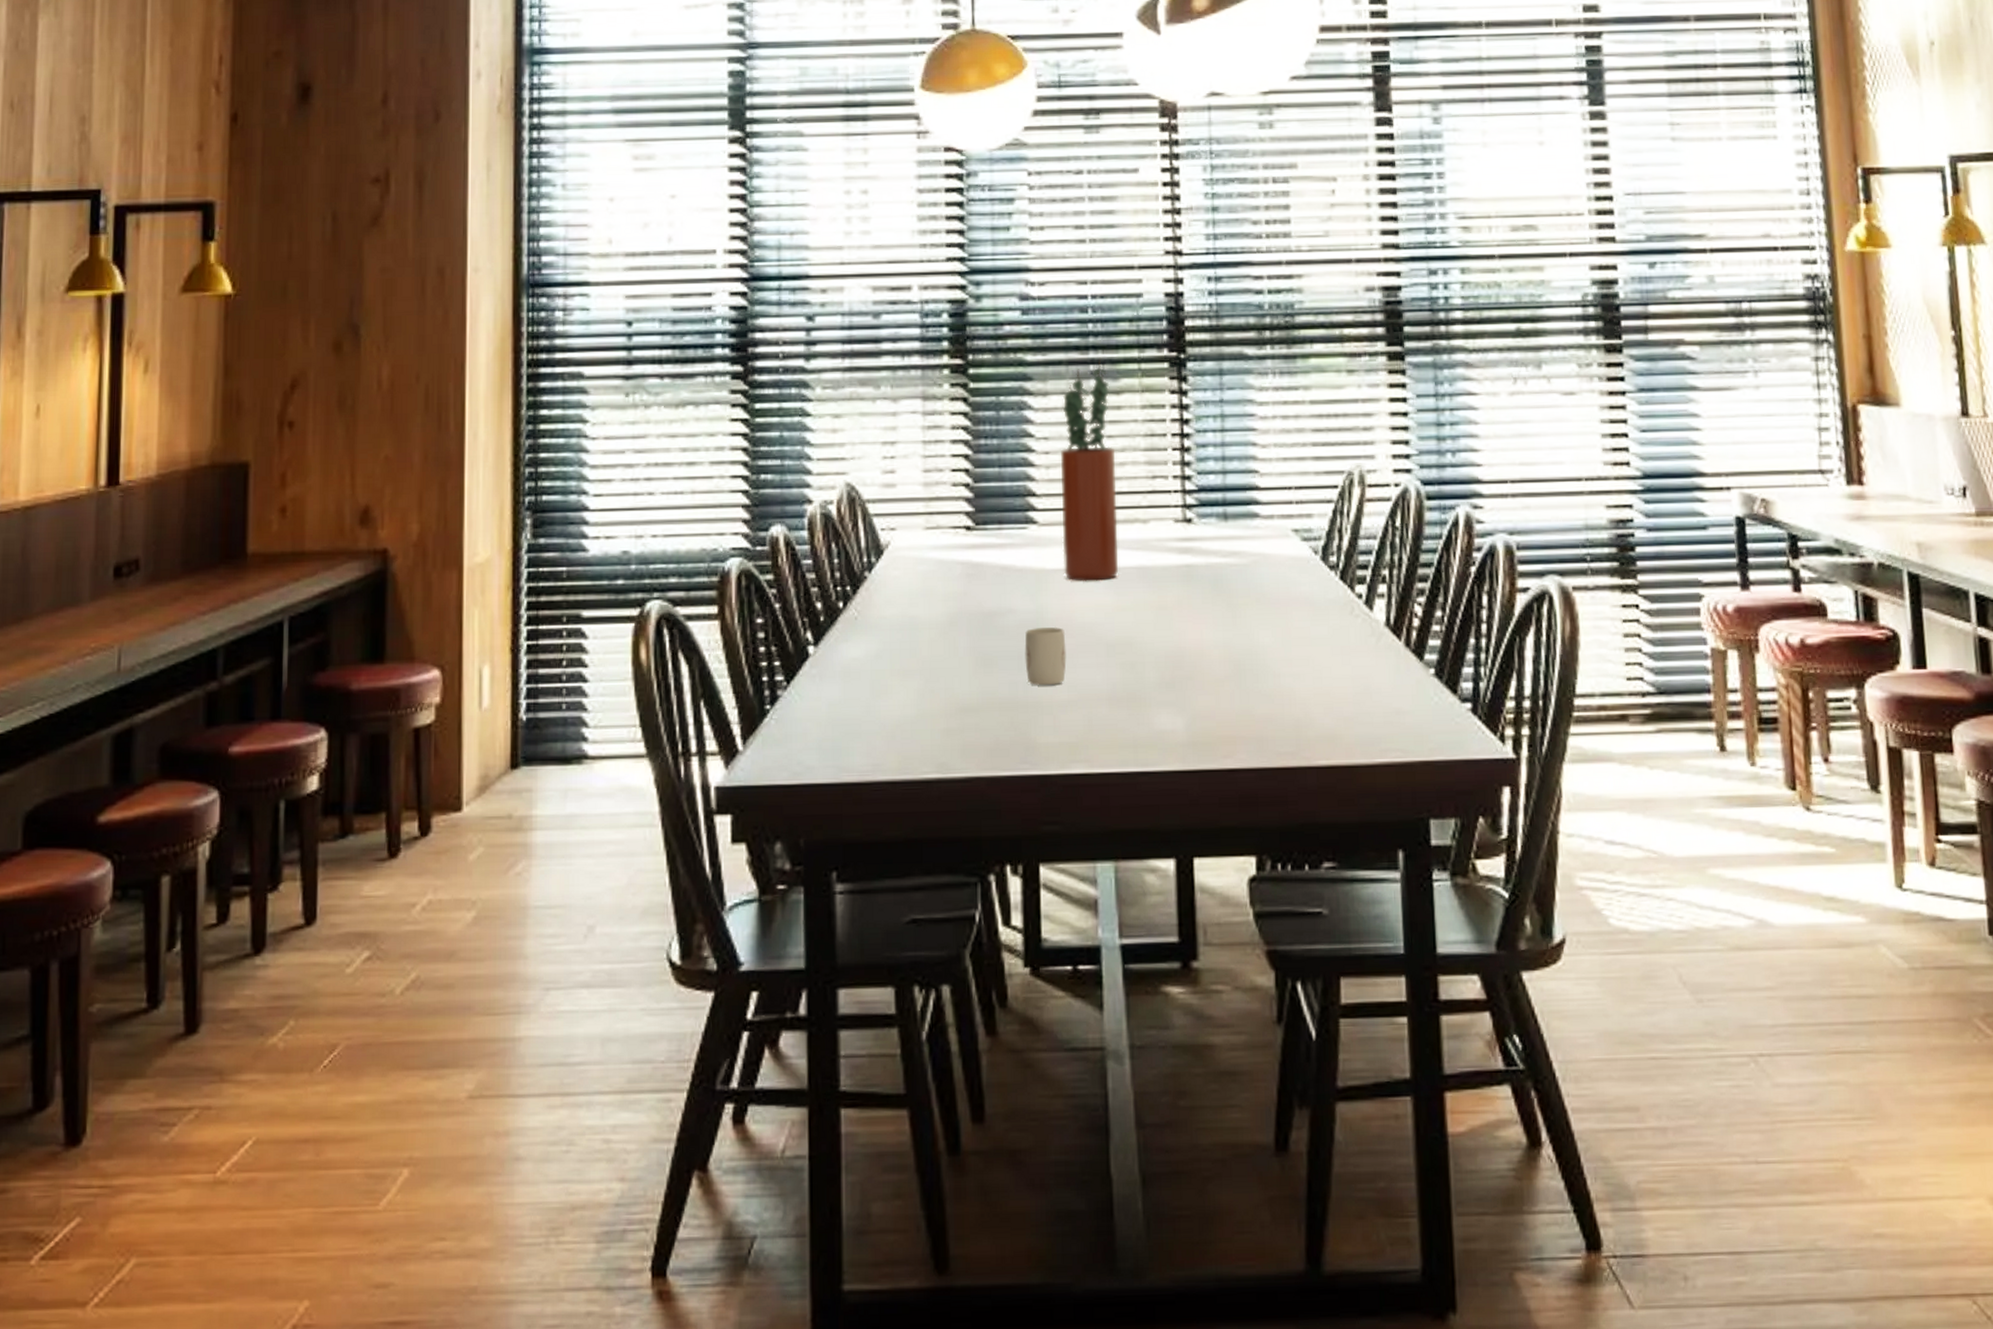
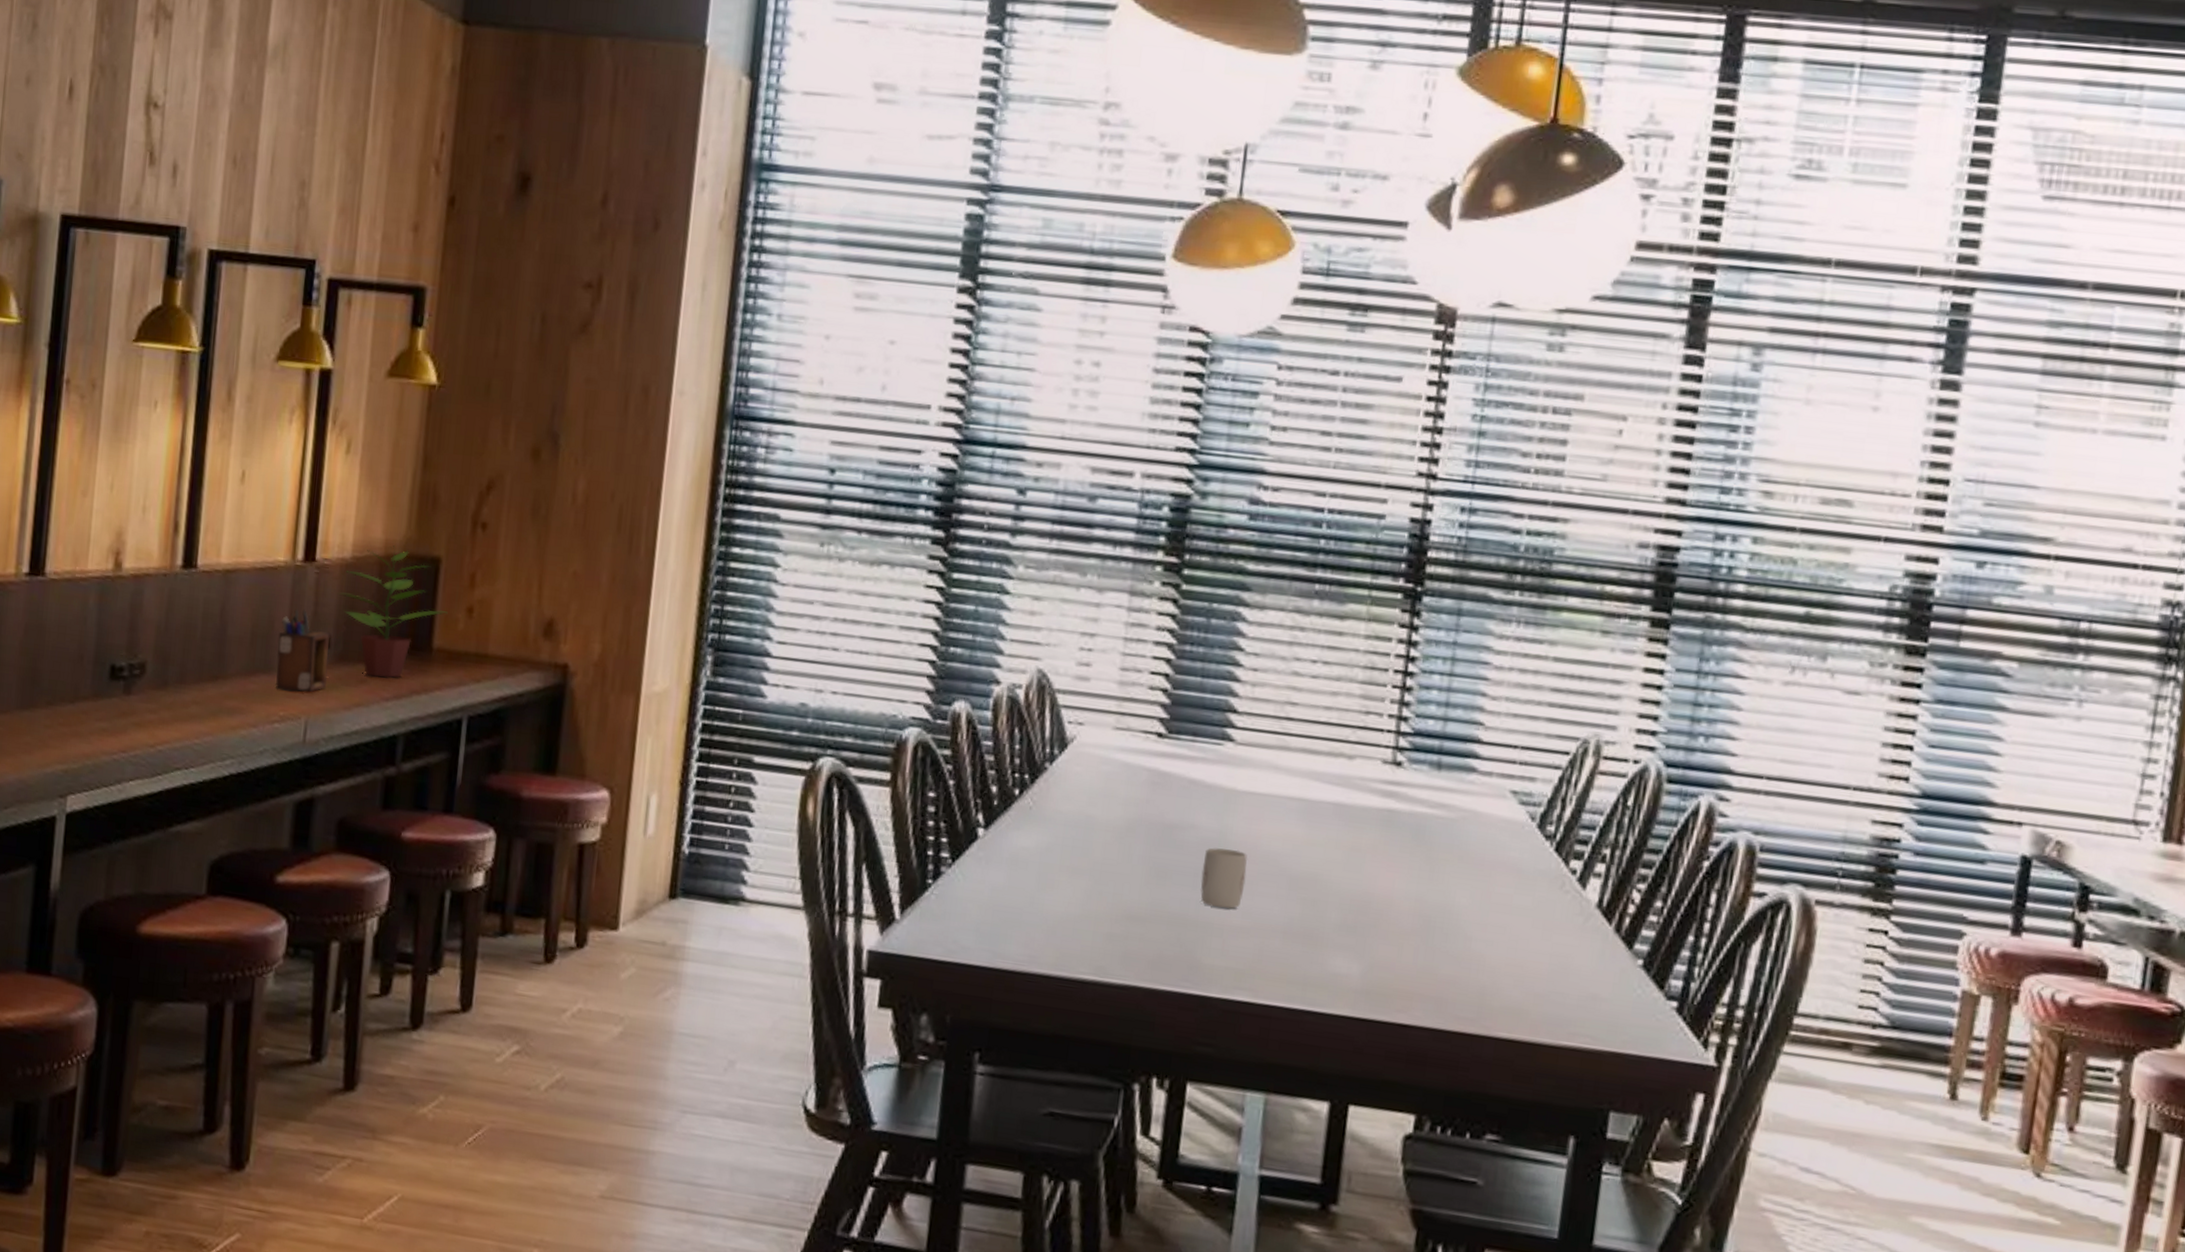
desk organizer: none [84,534,140,621] -> present [275,609,330,693]
potted plant: none [145,457,261,592] -> present [338,545,448,678]
vase: present [1060,357,1119,581] -> none [1255,577,1335,811]

